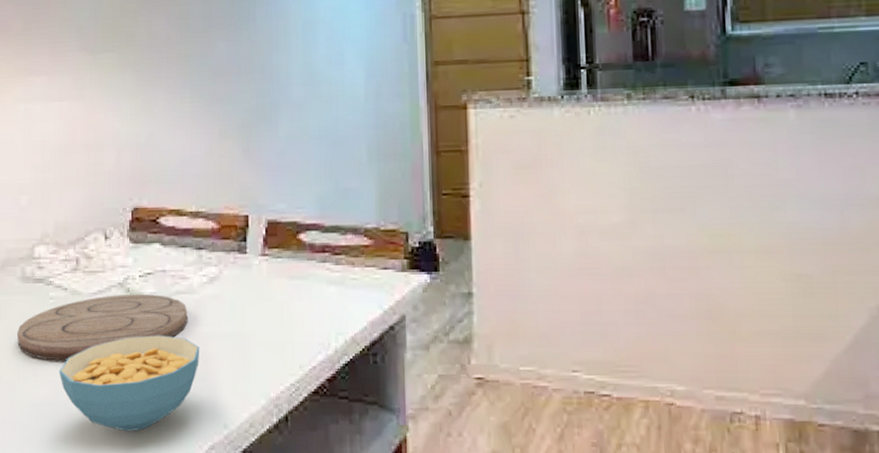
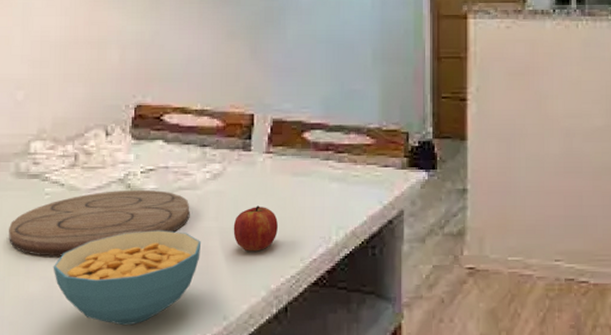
fruit: none [231,310,276,358] -> present [233,205,278,252]

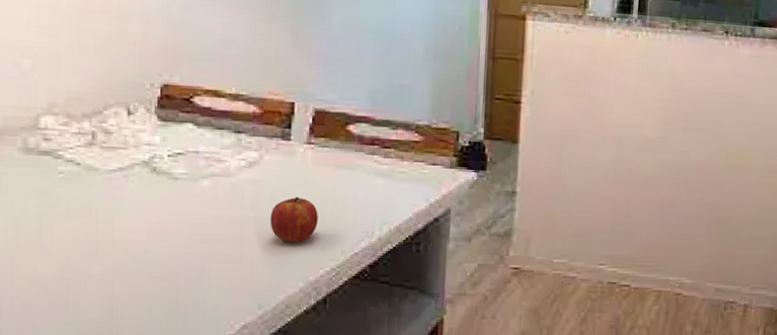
cutting board: present [8,189,190,257] -> none [16,173,223,239]
cereal bowl: present [53,230,202,326] -> none [69,216,235,311]

